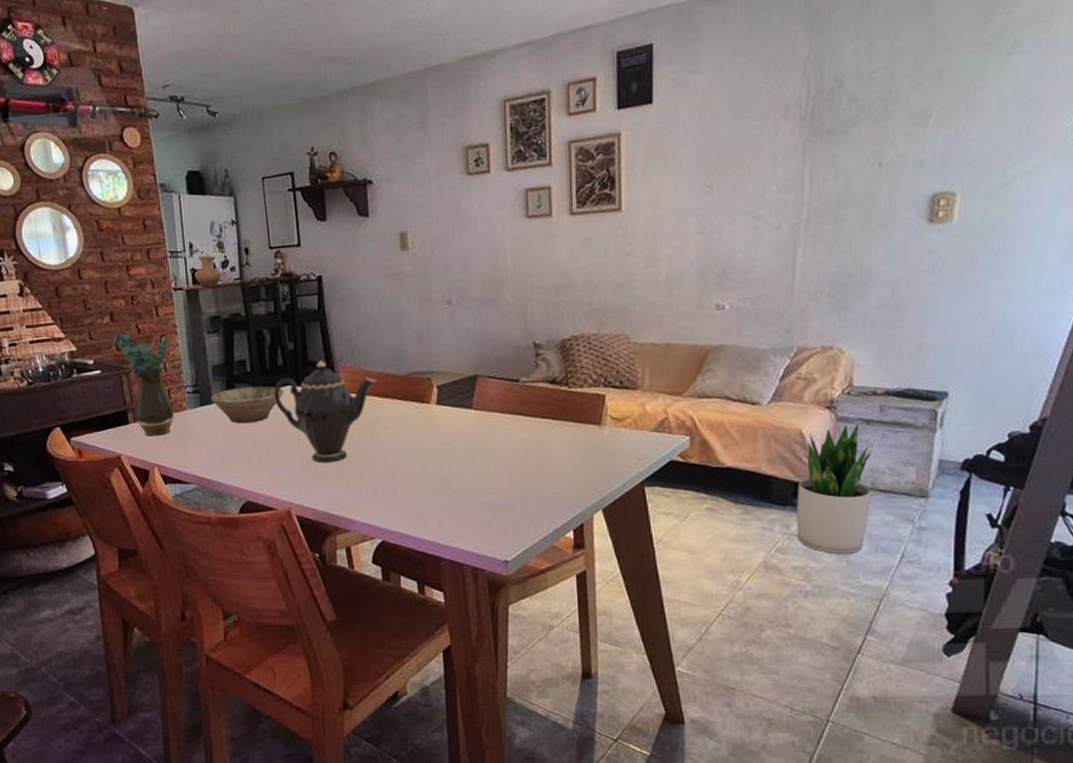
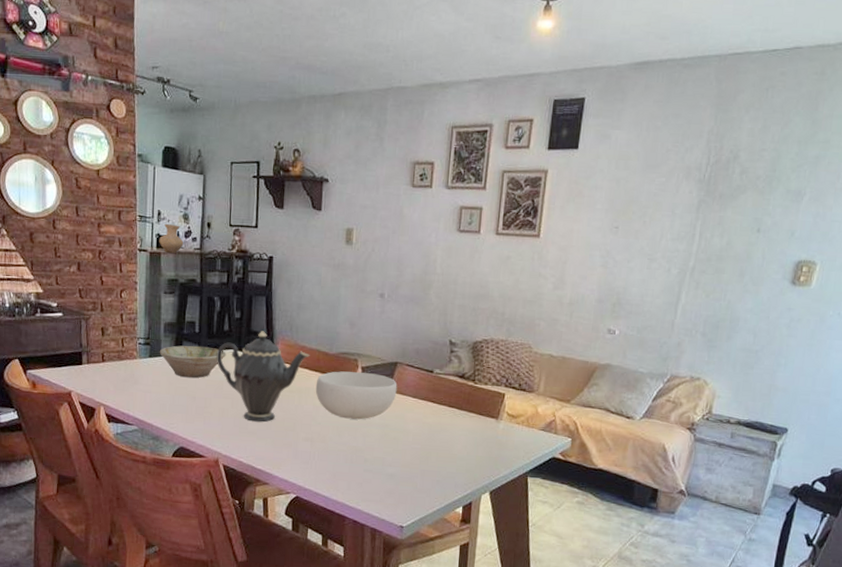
vase: present [112,329,175,436] -> none [77,278,130,379]
bowl: none [388,391,481,447] -> present [315,371,397,420]
planter: present [796,423,871,555] -> none [649,445,719,555]

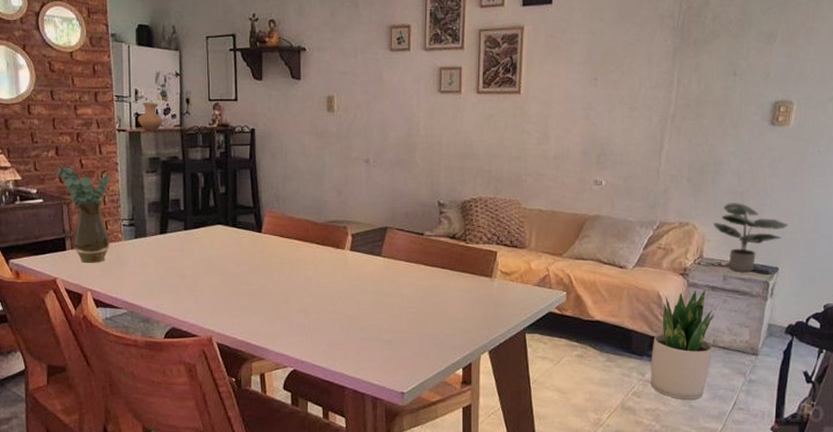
vase: none [77,278,130,379] -> present [57,162,111,263]
bowl: present [159,345,226,378] -> none [144,223,213,257]
teapot: present [216,331,311,422] -> none [203,204,299,296]
bowl: present [315,371,397,420] -> none [306,240,389,288]
planter: none [649,445,719,555] -> present [651,289,715,401]
potted plant: none [725,360,802,431] -> present [714,203,788,272]

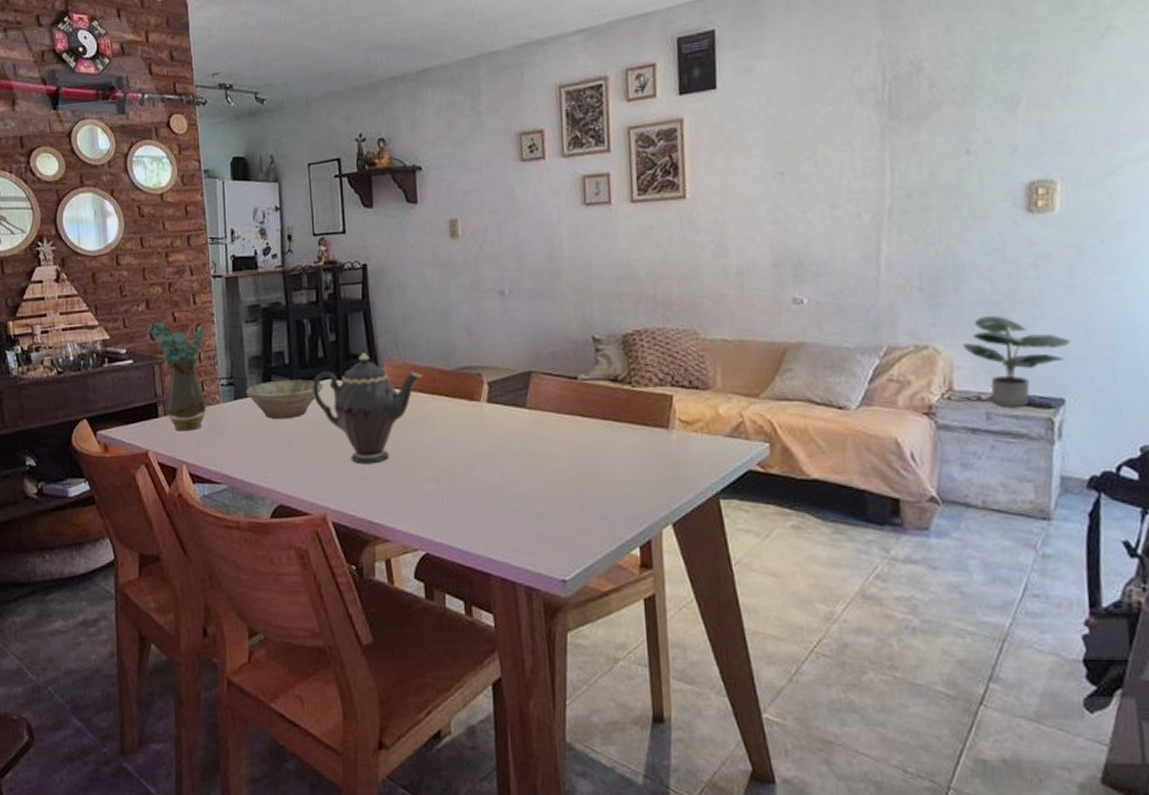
vase: present [138,103,163,132] -> none [235,242,263,276]
bowl: none [144,223,213,257] -> present [245,379,324,420]
teapot: none [203,204,299,296] -> present [312,352,424,463]
planter: present [651,289,715,401] -> none [896,432,983,585]

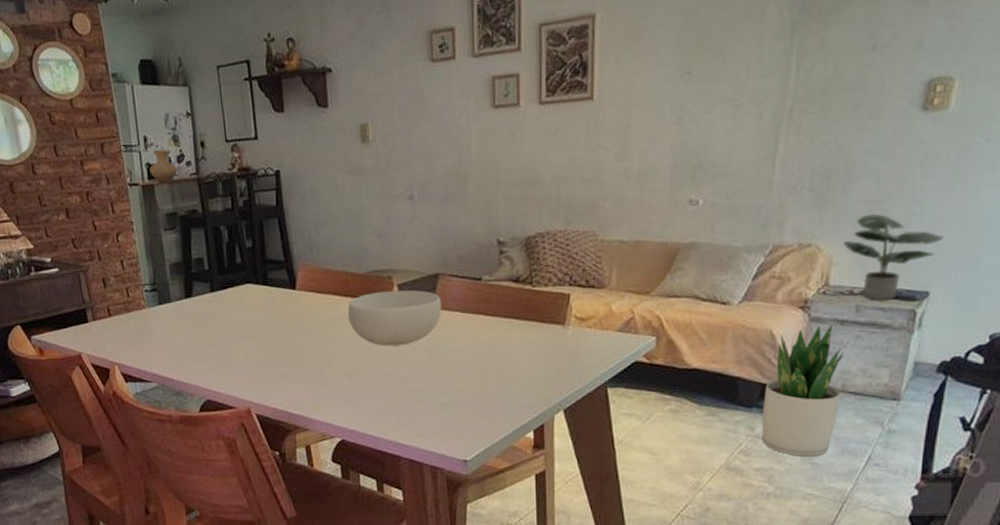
vase: present [147,317,207,431] -> none [68,226,134,335]
vase: none [235,242,263,276] -> present [149,149,178,184]
bowl: present [245,379,324,420] -> none [168,284,243,323]
teapot: present [312,352,424,463] -> none [231,258,337,361]
bowl: none [434,388,535,449] -> present [347,290,442,346]
planter: none [896,432,983,585] -> present [762,324,844,457]

